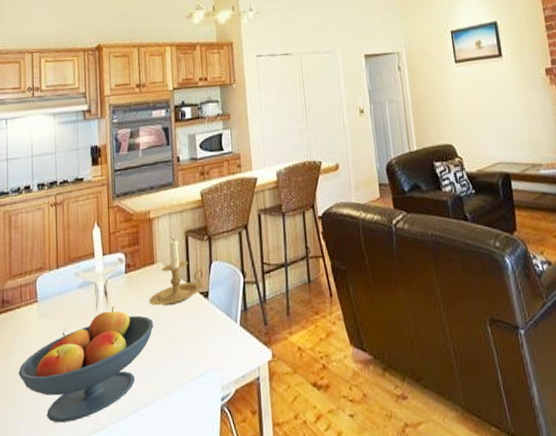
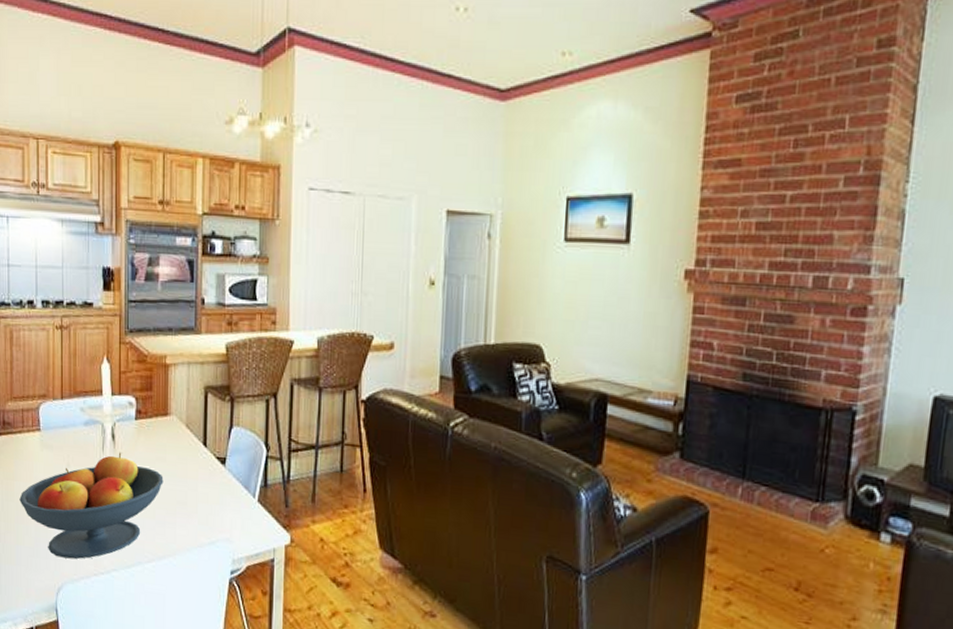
candle holder: present [149,238,204,306] -> none [160,391,223,465]

